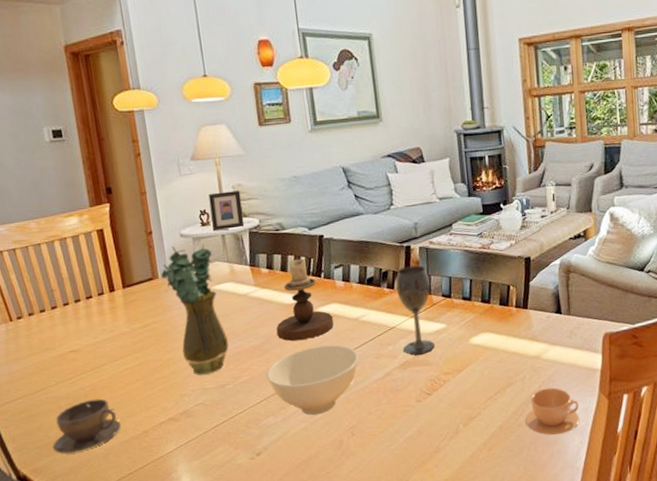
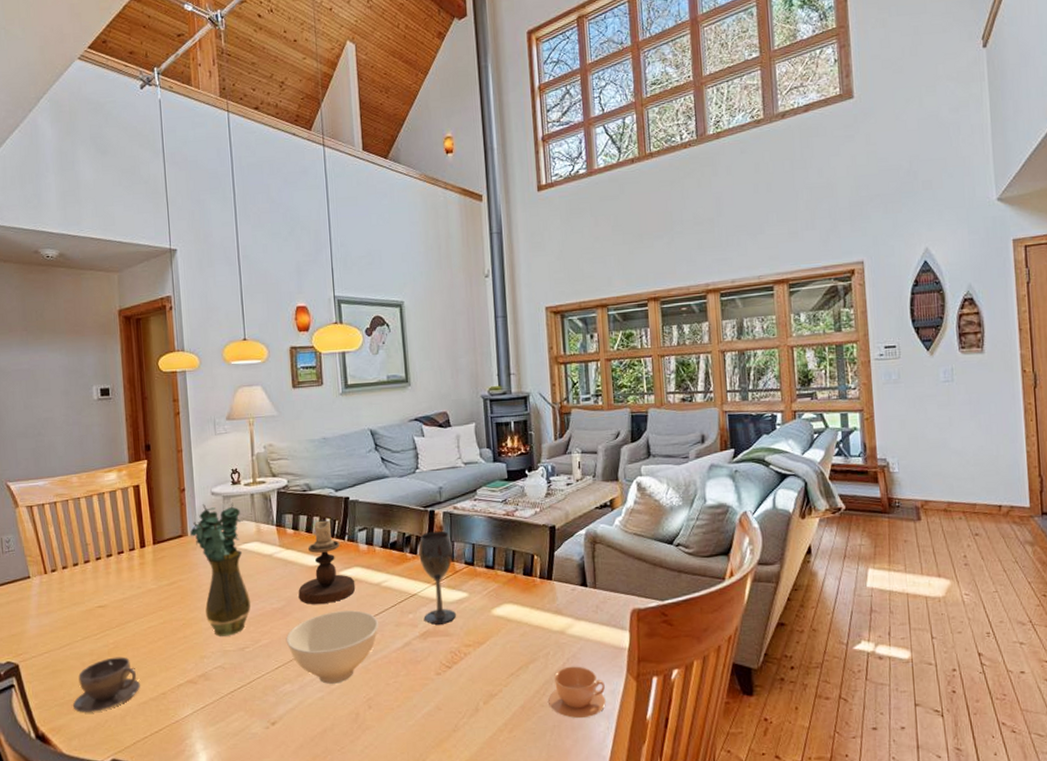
picture frame: present [208,190,245,232] -> none [241,450,273,491]

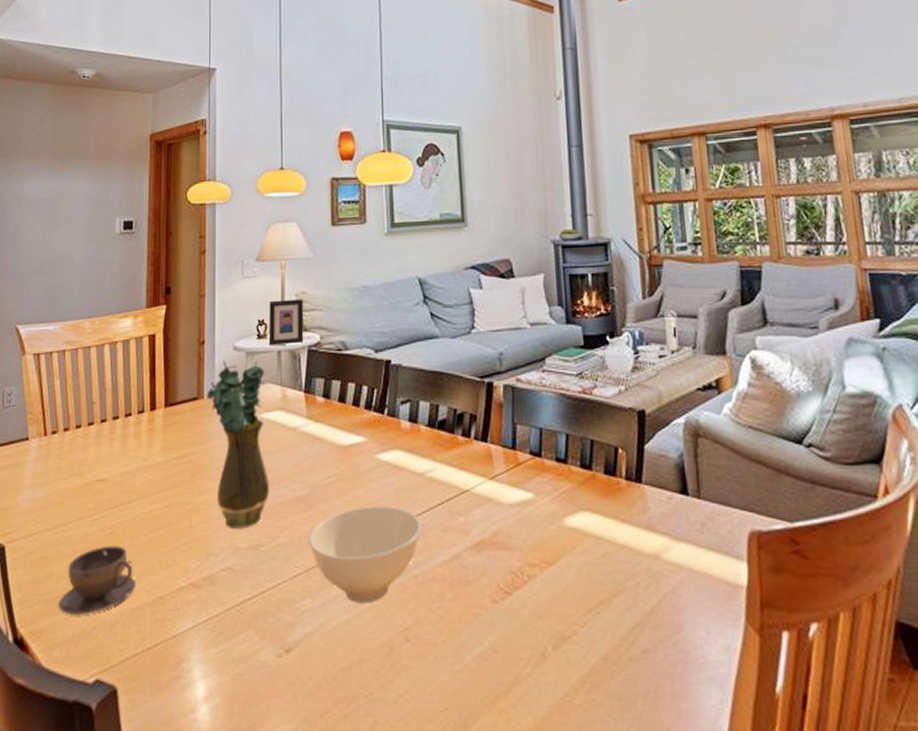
picture frame: none [241,450,273,491] -> present [268,299,304,346]
candlestick: present [298,520,356,605] -> none [326,388,395,496]
wine glass: present [418,530,456,625] -> none [473,408,518,533]
teacup: present [548,666,606,719] -> none [639,606,718,684]

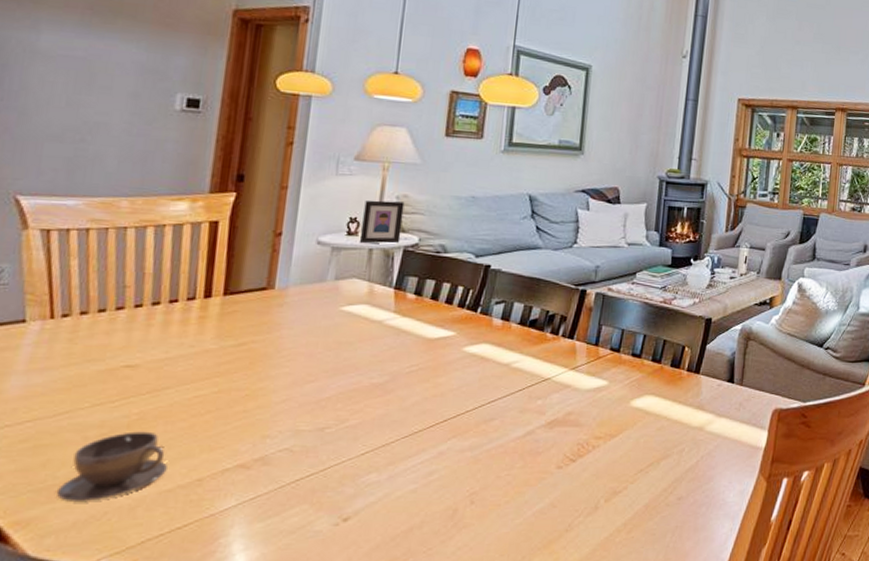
vase: present [207,360,270,529] -> none [279,254,351,413]
bowl: present [308,506,422,603] -> none [381,392,501,475]

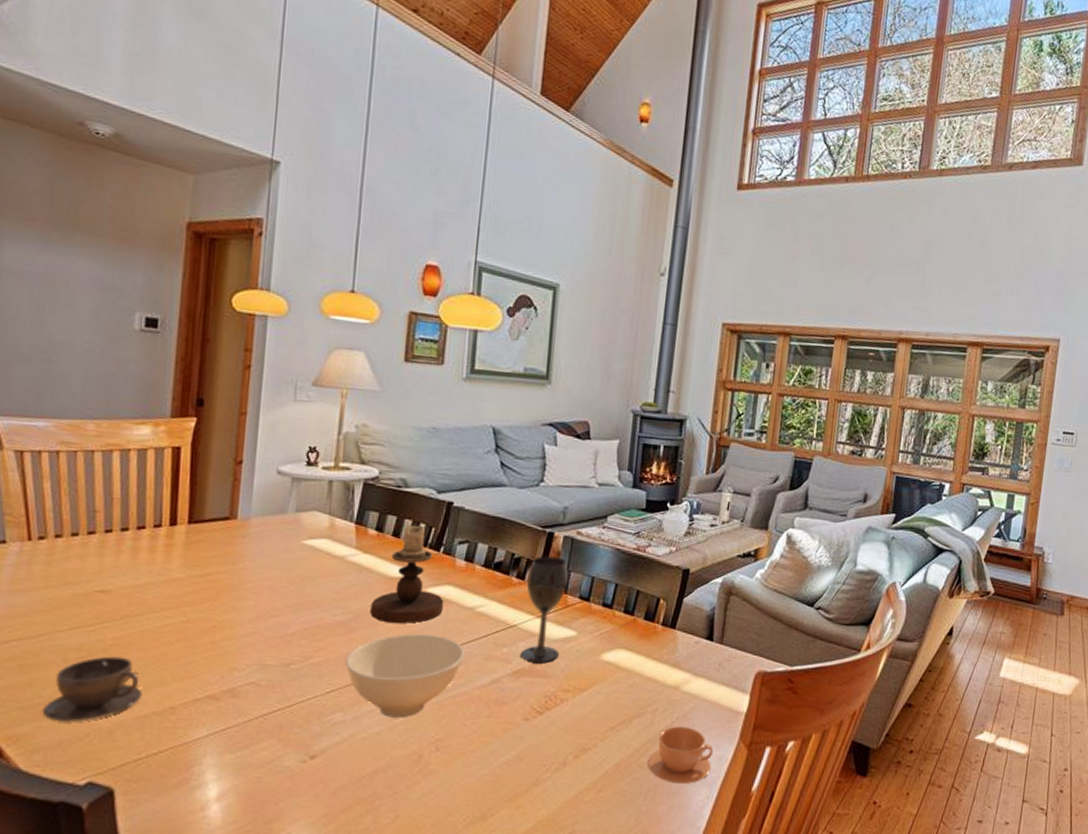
picture frame: present [359,200,405,244] -> none [319,429,364,476]
bowl: none [381,392,501,475] -> present [345,633,466,718]
candlestick: none [407,287,481,383] -> present [370,524,444,624]
wine glass: none [555,311,601,413] -> present [521,555,569,663]
teacup: none [675,464,735,520] -> present [647,726,713,785]

